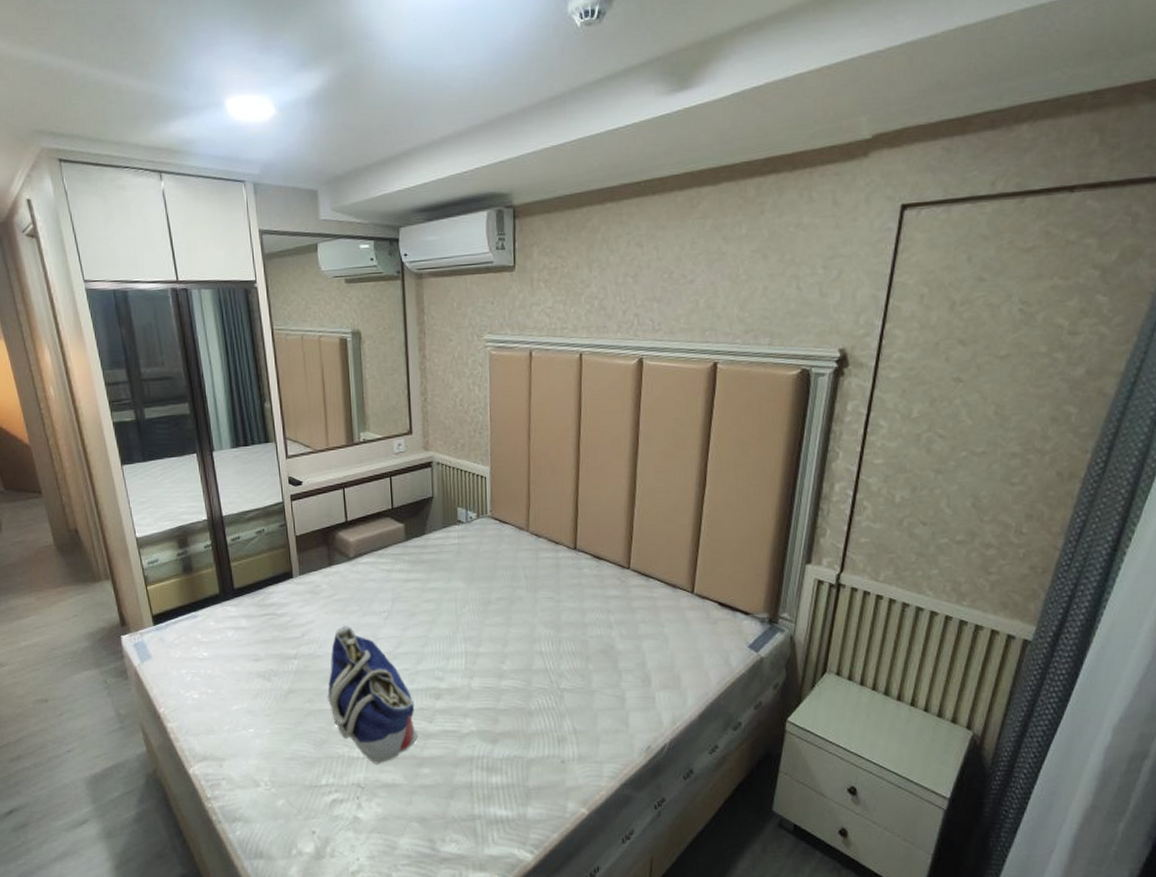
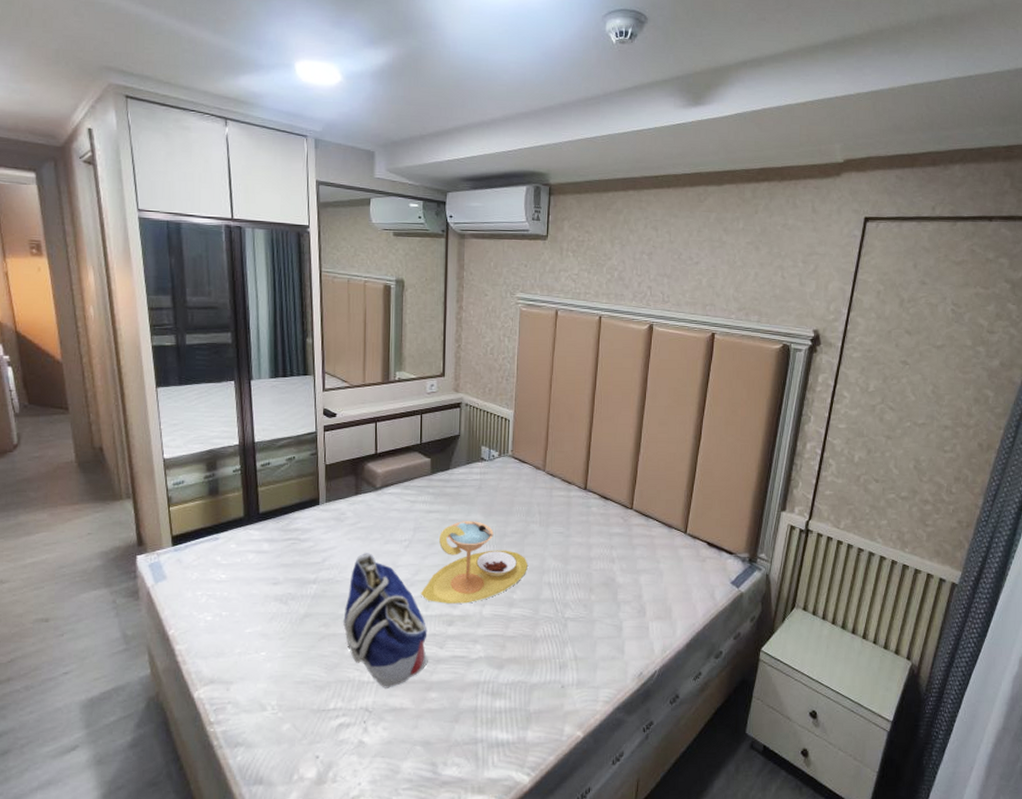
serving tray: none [404,588,516,677] -> present [420,521,528,604]

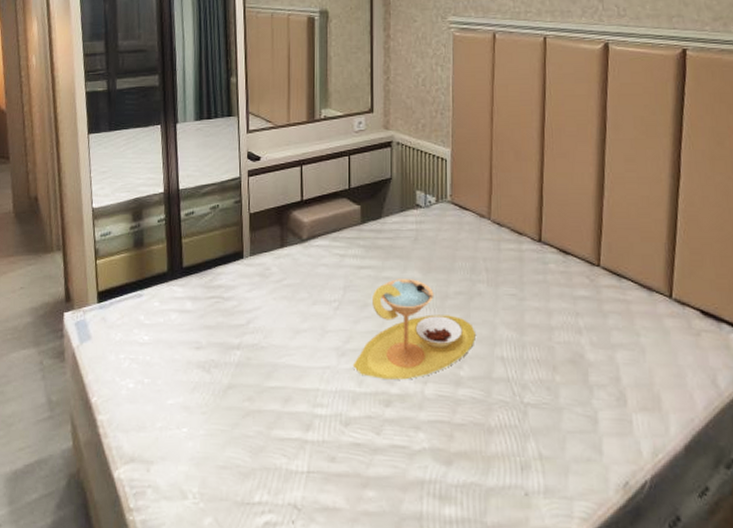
tote bag: present [342,553,428,688] -> none [268,315,363,481]

